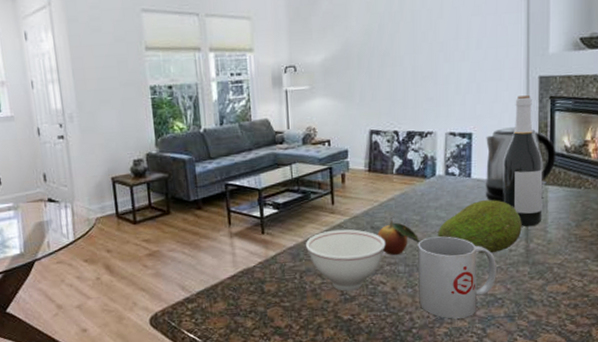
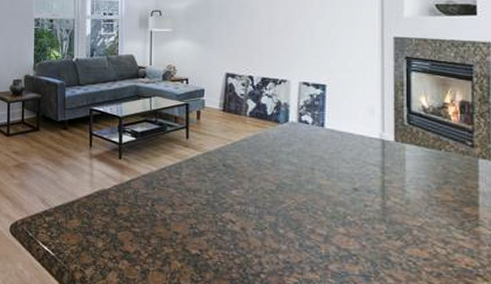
bowl: present [306,229,386,291] -> none [159,163,237,226]
fruit: present [377,218,420,255] -> none [229,158,271,195]
mug: present [418,236,496,319] -> none [268,181,351,270]
fruit: present [438,200,522,254] -> none [289,151,378,206]
kettle: present [486,127,556,203] -> none [340,83,413,156]
wine bottle: present [503,95,543,226] -> none [357,54,400,183]

